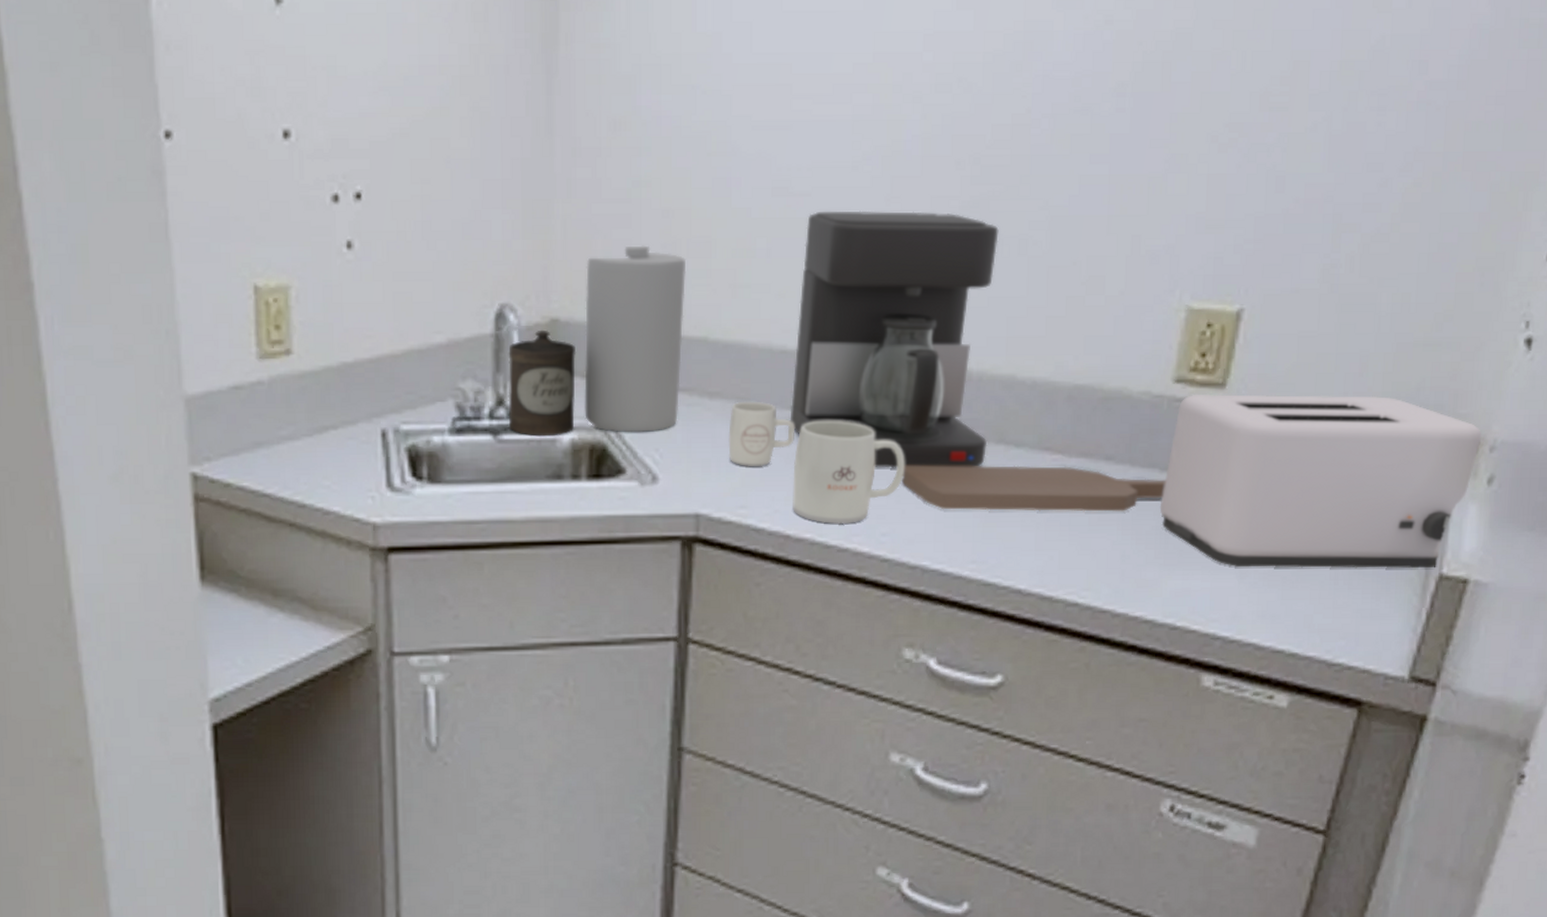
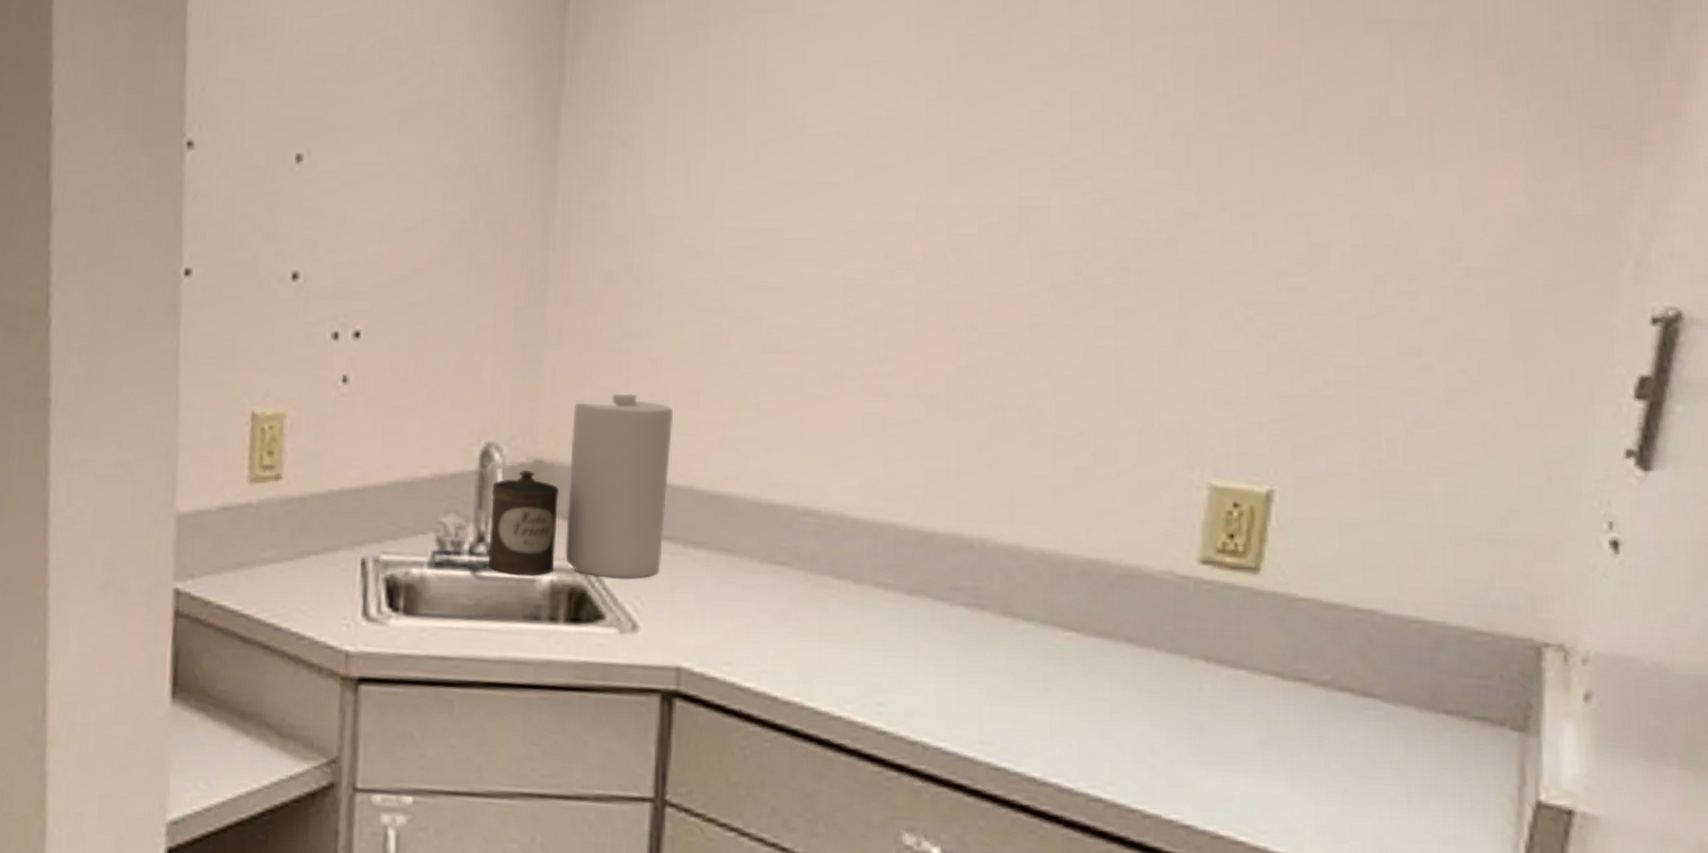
mug: present [728,401,794,467] -> none [712,553,783,622]
coffee maker: present [790,210,999,468] -> none [778,369,999,639]
mug: present [793,420,905,524] -> none [780,578,902,690]
cutting board: present [902,465,1166,512] -> none [899,632,1198,700]
toaster: present [1159,393,1482,569] -> none [1191,578,1571,794]

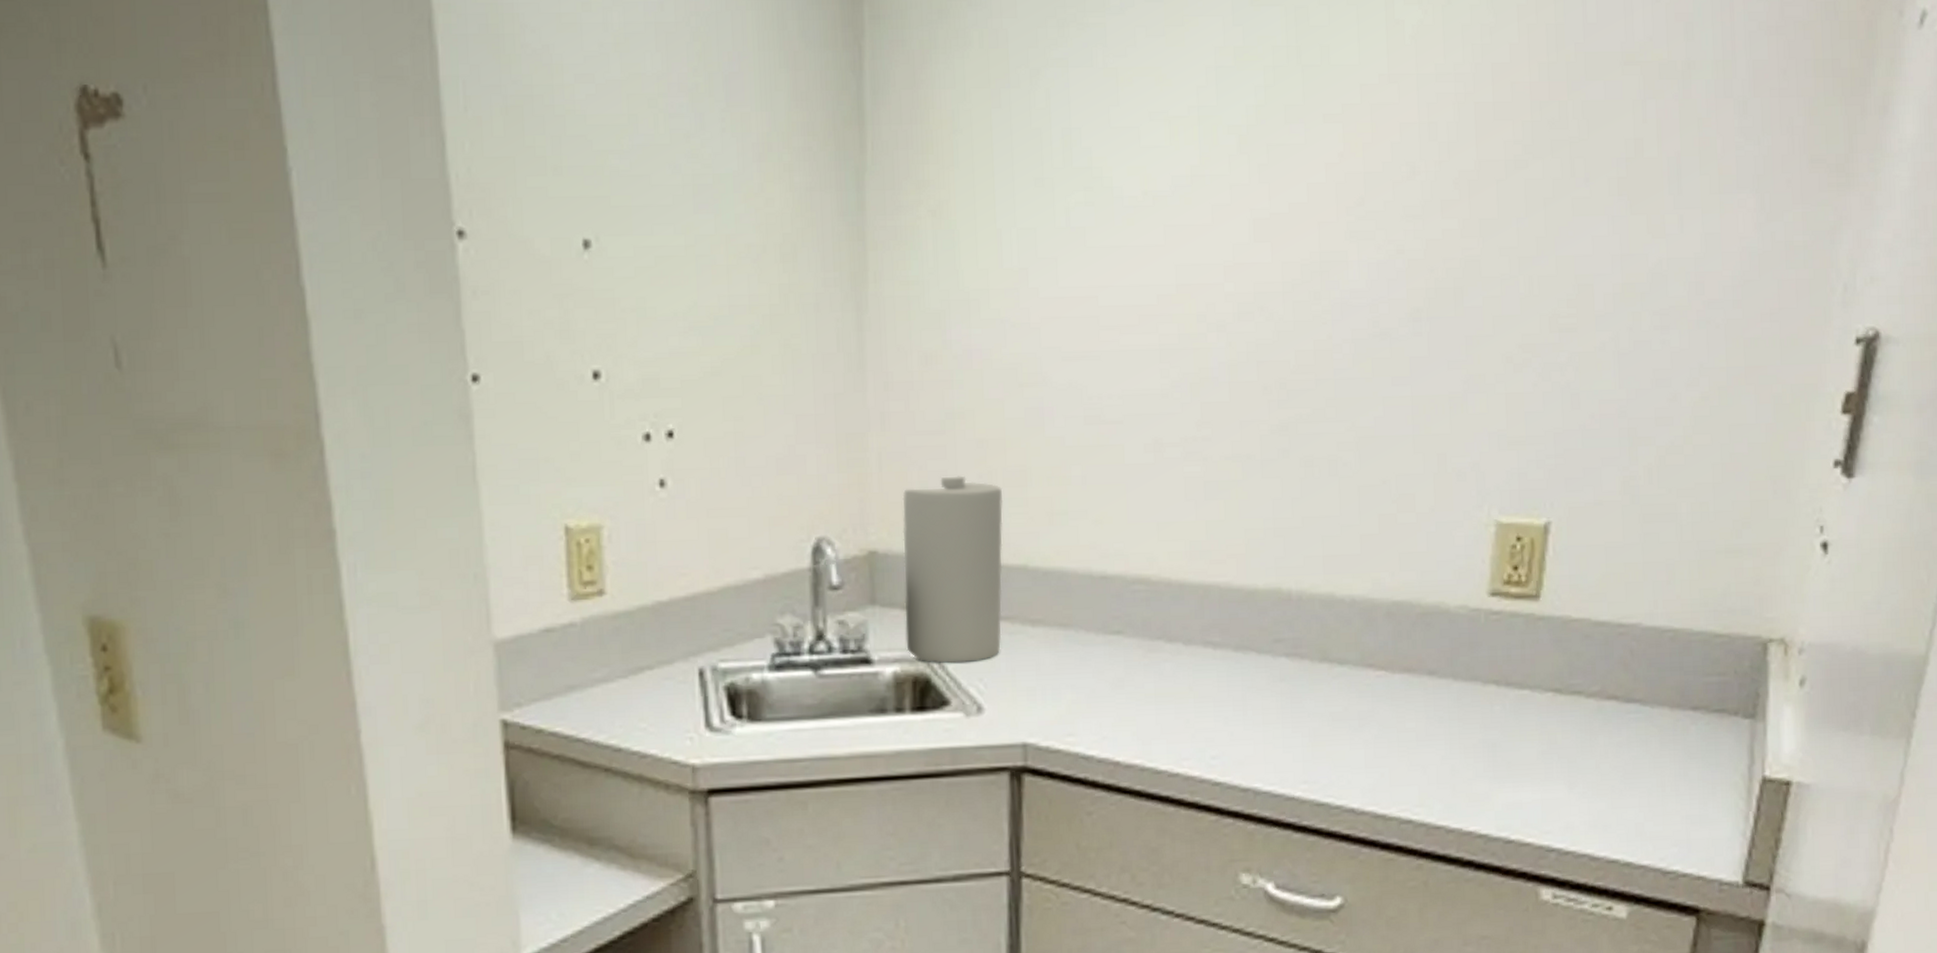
canister: present [489,469,560,576] -> none [827,562,897,669]

